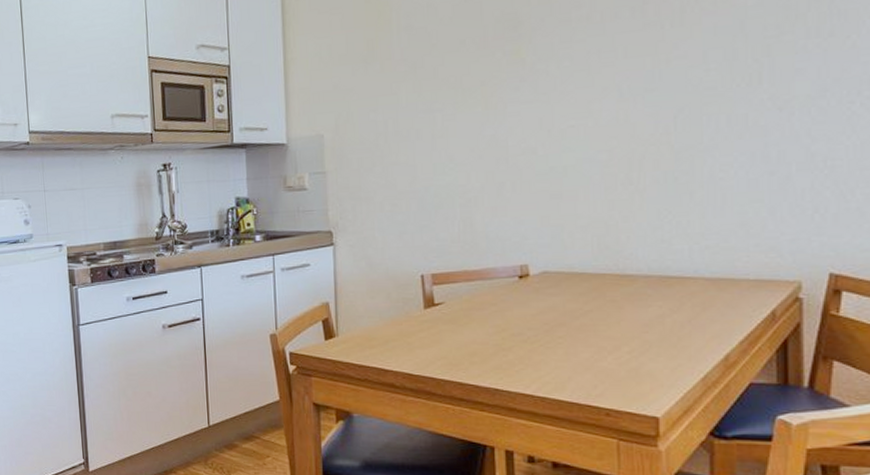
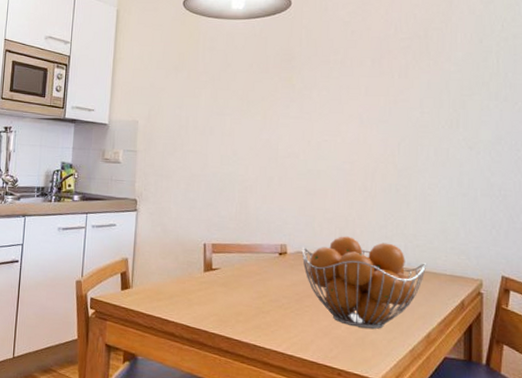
fruit basket: none [548,245,722,356] -> present [301,236,427,329]

